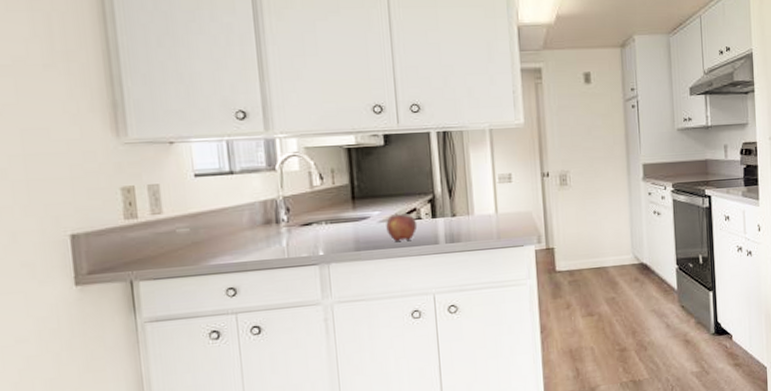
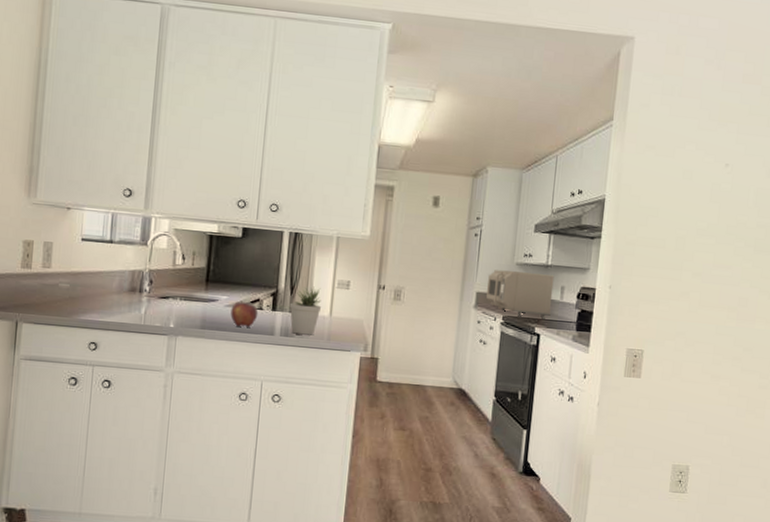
potted plant: none [450,185,486,239] -> present [289,286,322,335]
microwave: none [652,135,718,182] -> present [486,270,555,319]

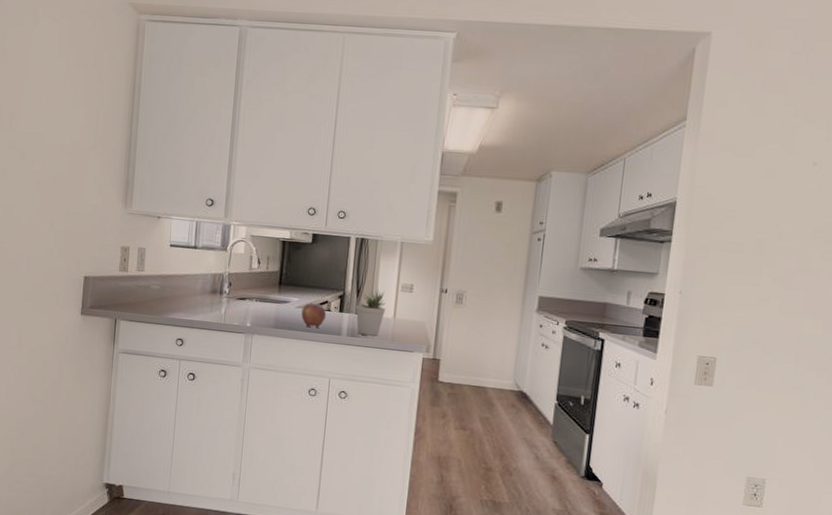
microwave: present [486,270,555,319] -> none [549,274,621,324]

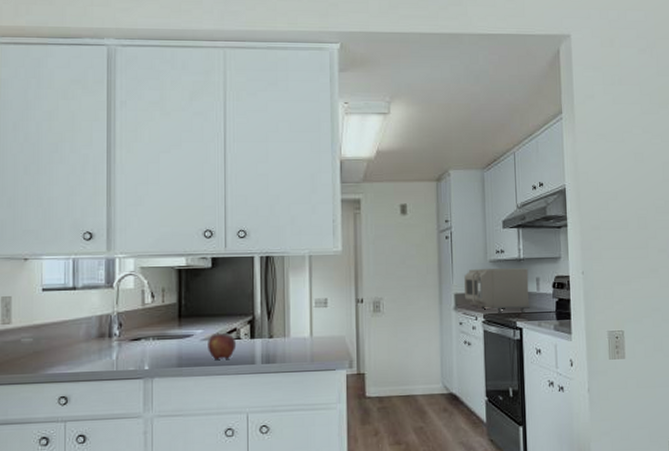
potted plant: present [355,289,386,336] -> none [268,308,301,360]
microwave: none [549,274,621,324] -> present [464,268,530,313]

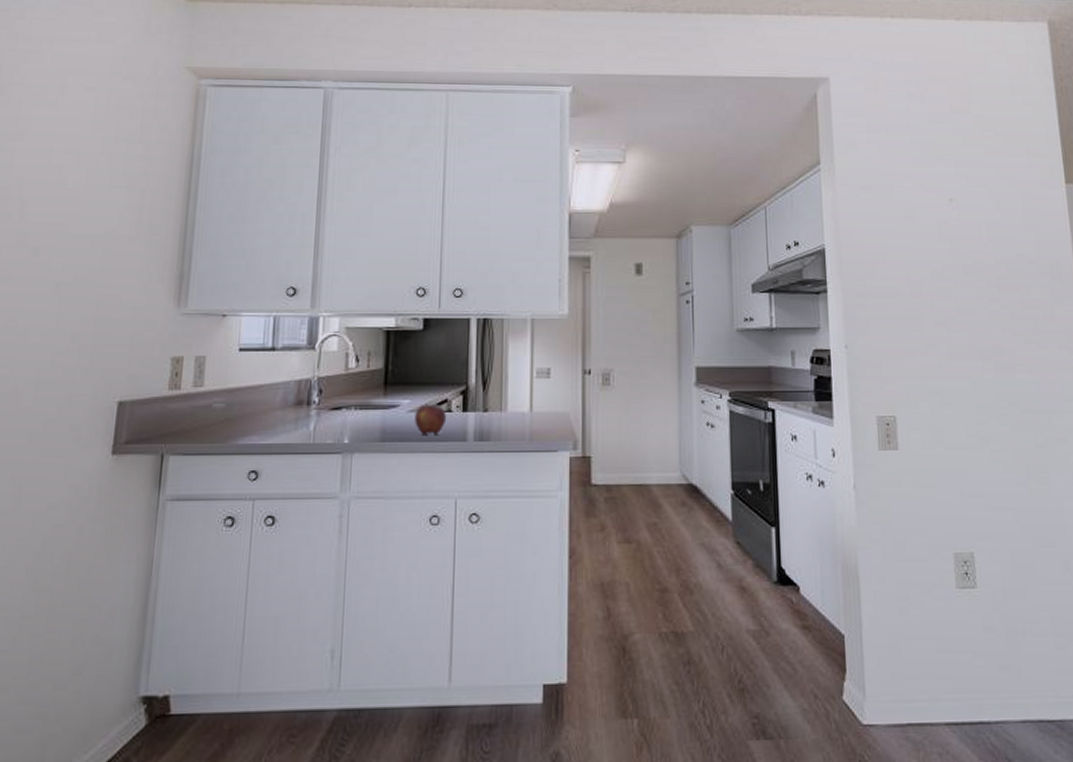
microwave: present [464,268,530,313] -> none [707,339,783,391]

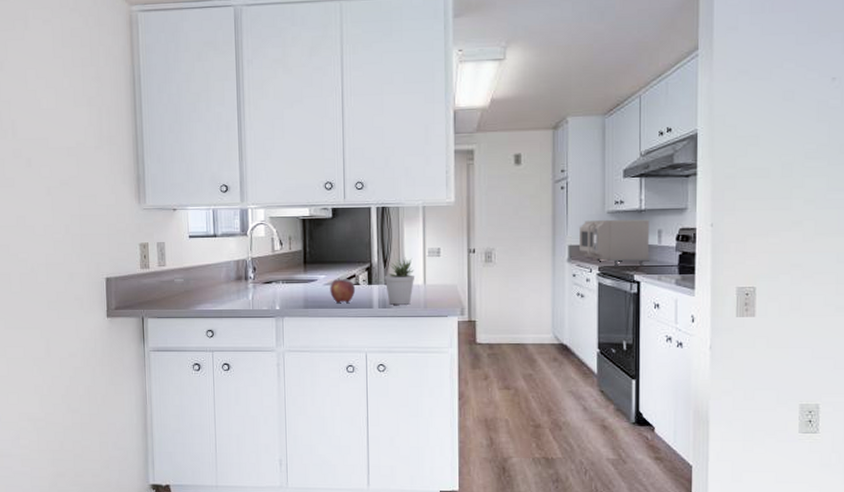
potted plant: none [482,378,520,437] -> present [384,257,415,305]
microwave: none [707,339,783,391] -> present [580,220,650,266]

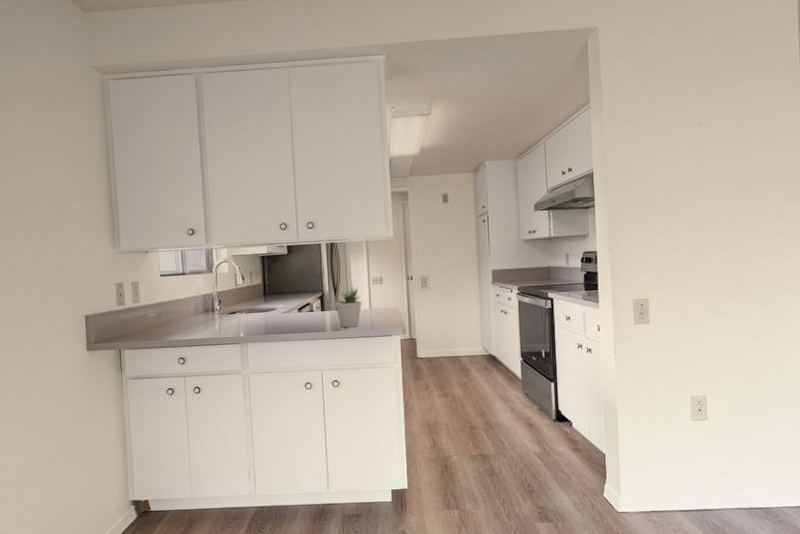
fruit: present [330,278,356,303] -> none [287,306,311,328]
microwave: present [580,220,650,266] -> none [500,245,560,286]

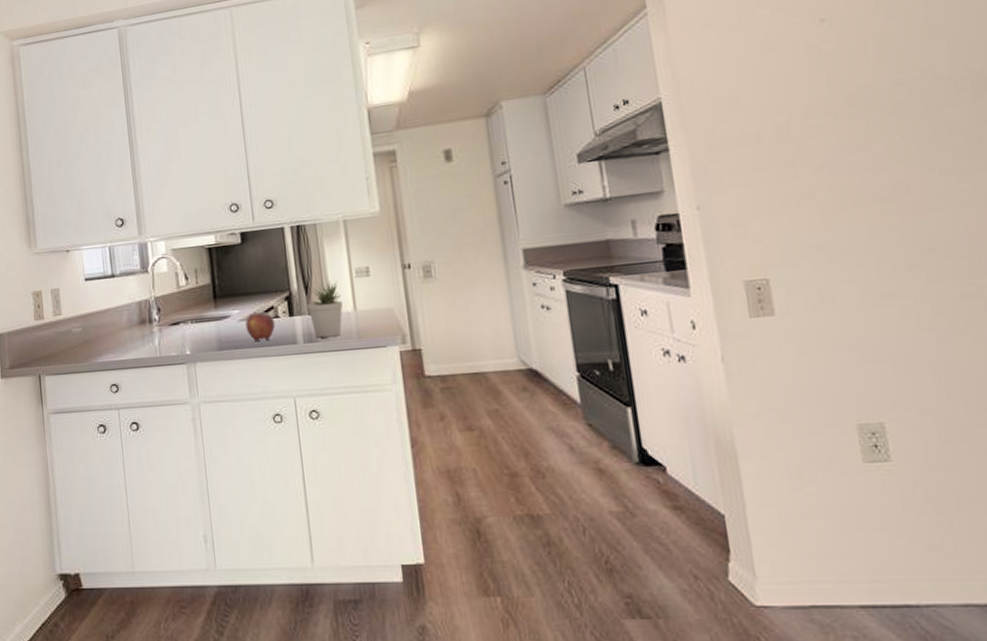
fruit: none [287,306,311,328] -> present [245,311,276,341]

